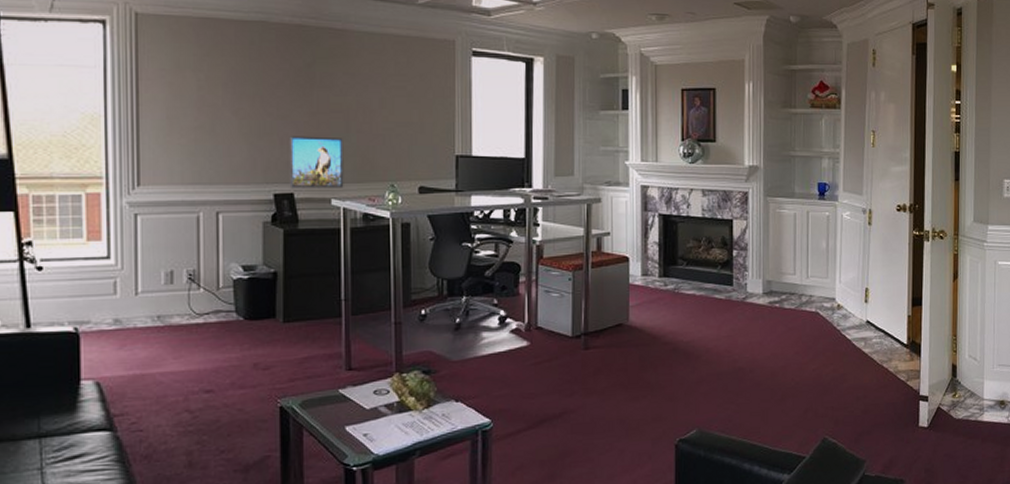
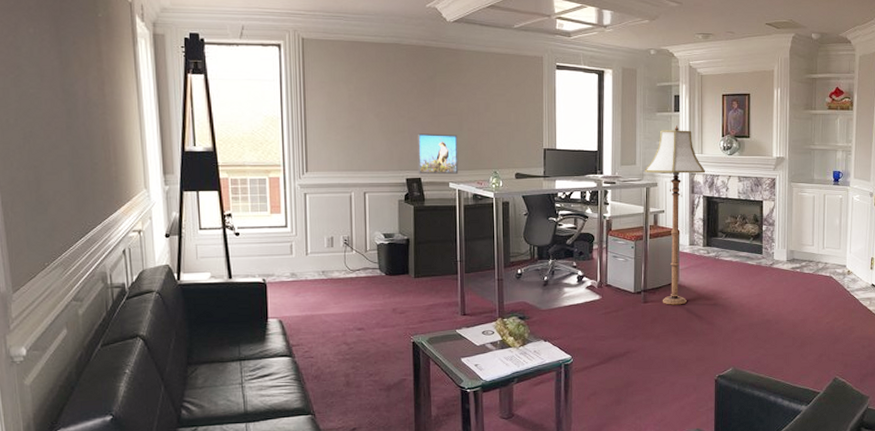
floor lamp: none [585,127,662,352] -> present [644,125,706,305]

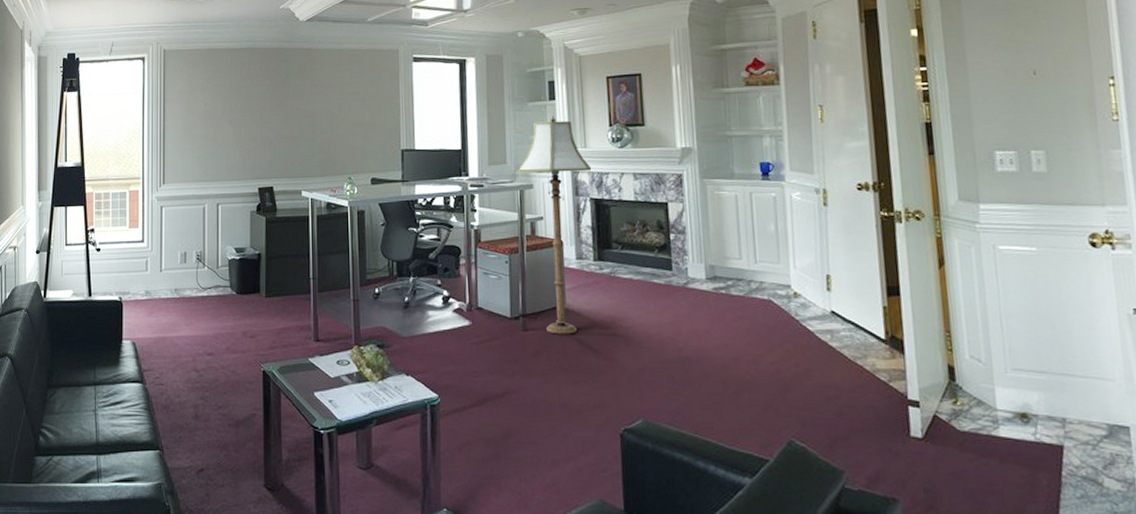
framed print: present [417,133,459,174] -> none [269,138,312,183]

